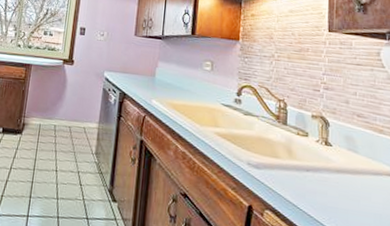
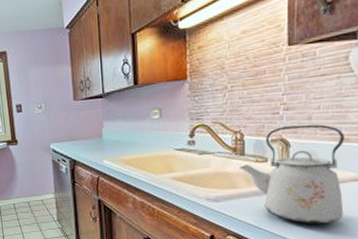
kettle: none [281,104,381,218] -> present [240,124,345,224]

